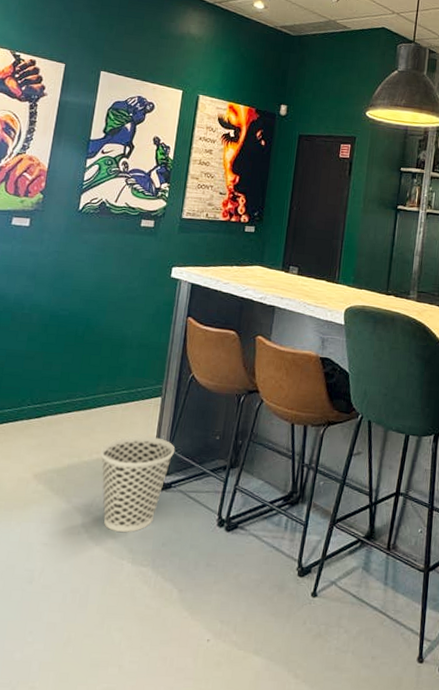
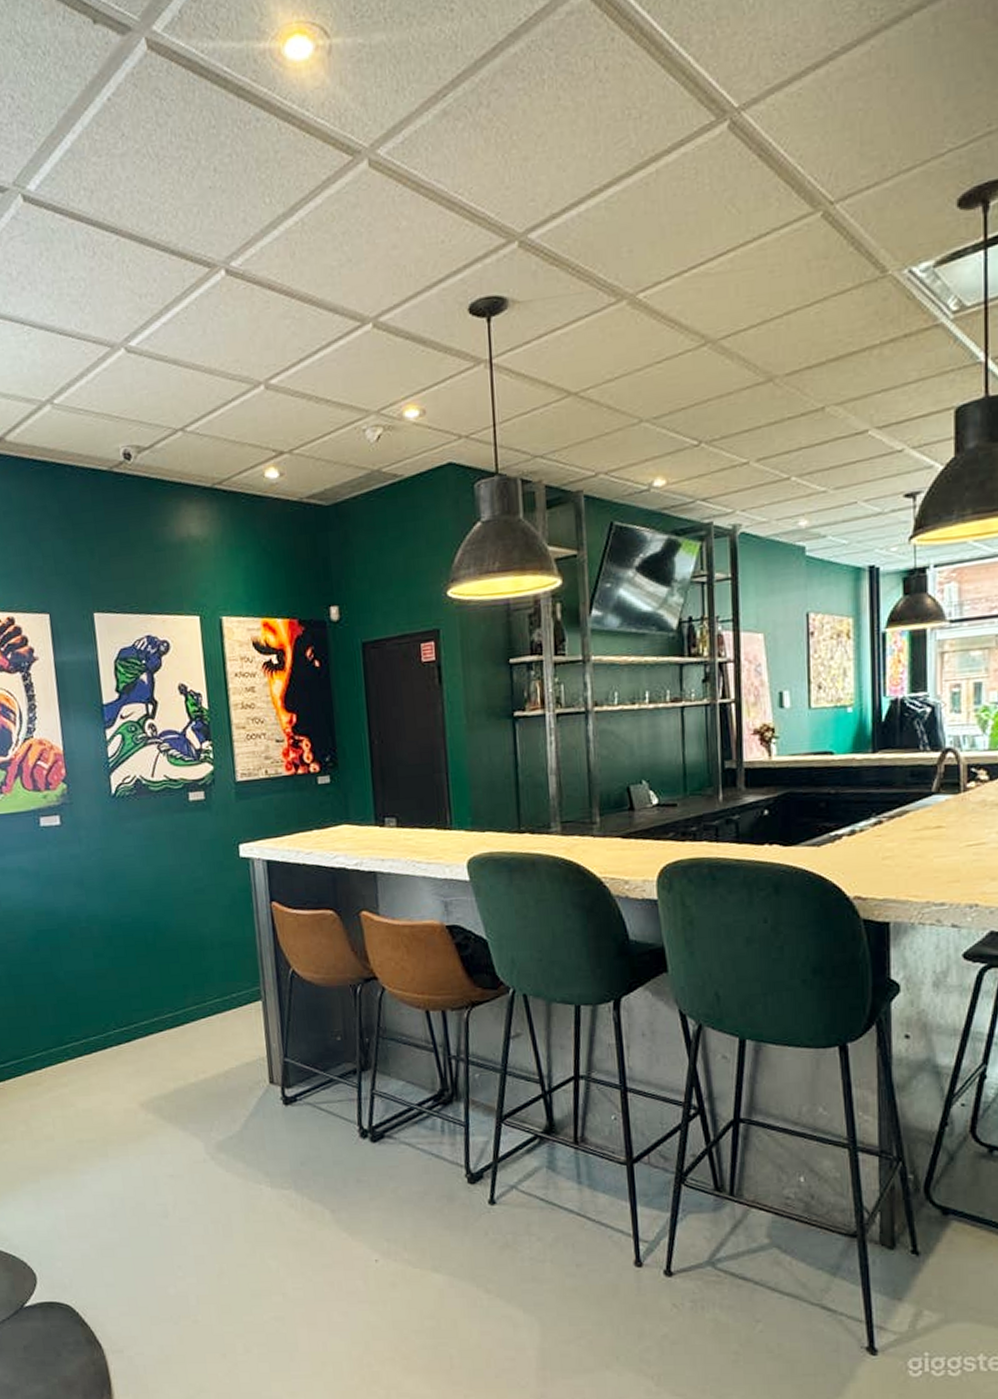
wastebasket: present [100,436,175,532] -> none [206,1047,292,1155]

